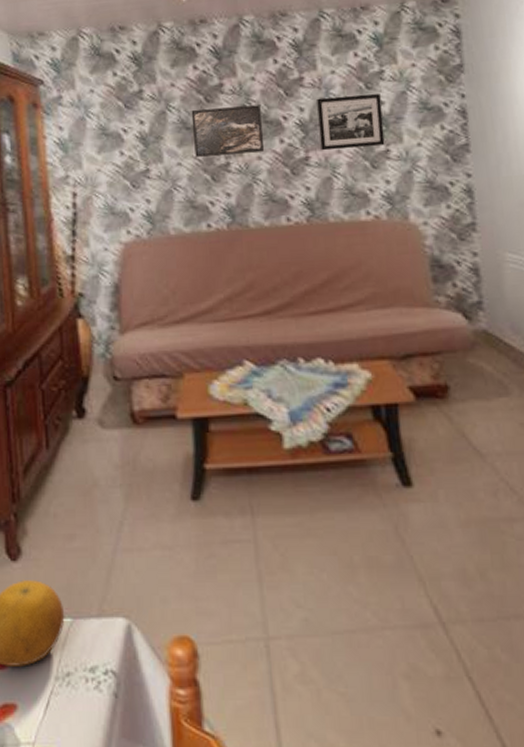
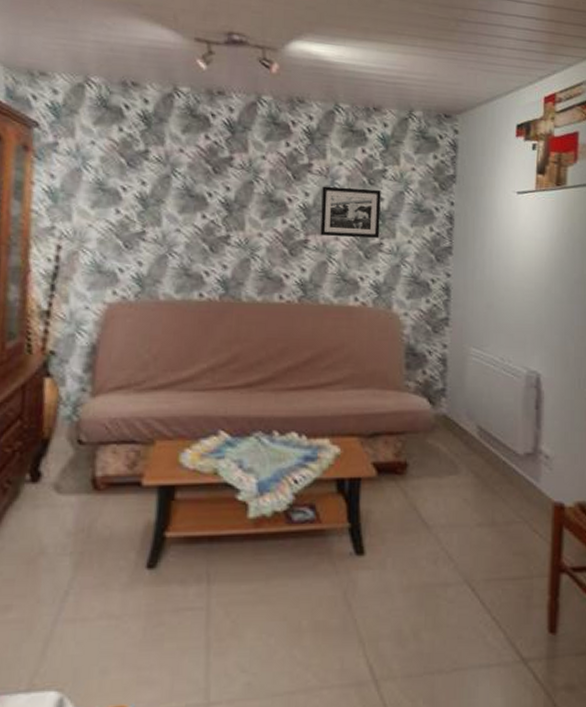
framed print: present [191,105,265,157] -> none [195,179,268,229]

